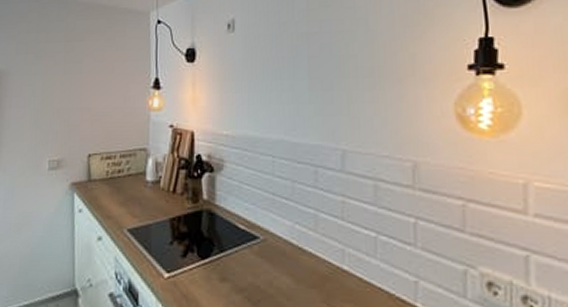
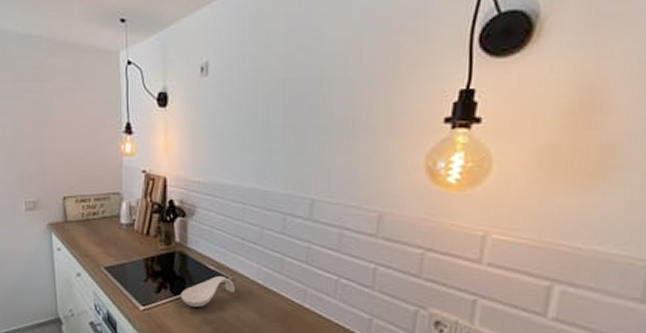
spoon rest: none [209,236,267,272] -> present [181,276,235,307]

